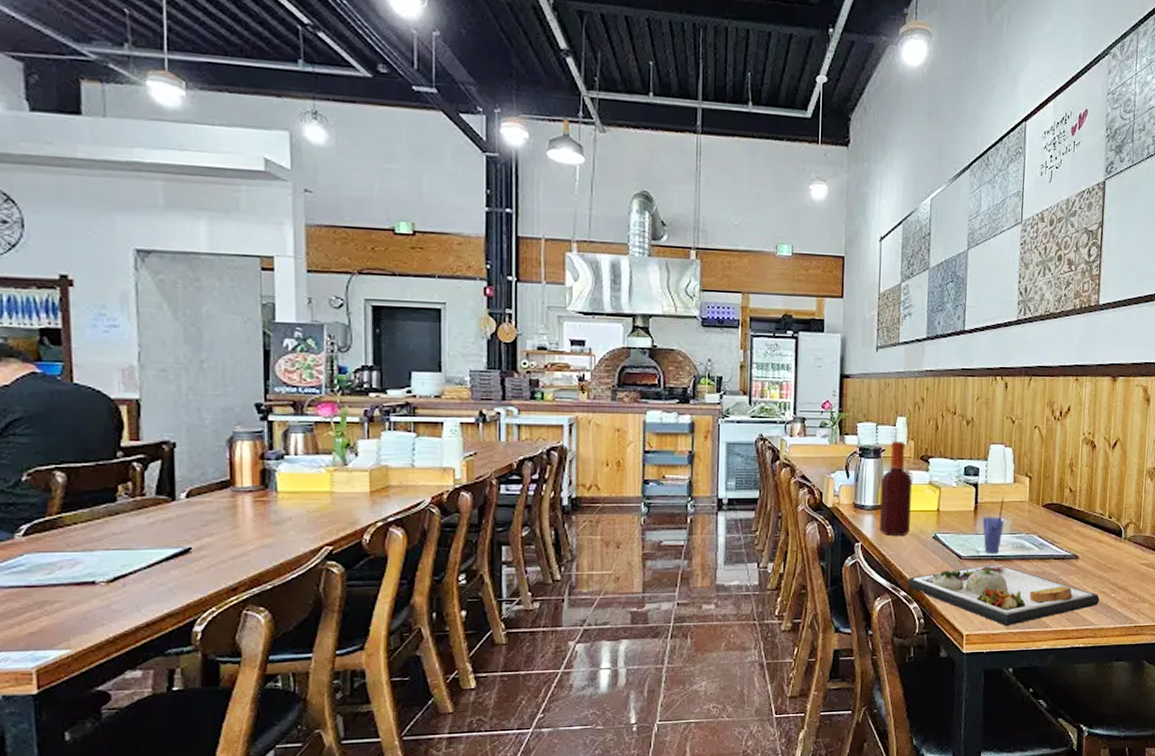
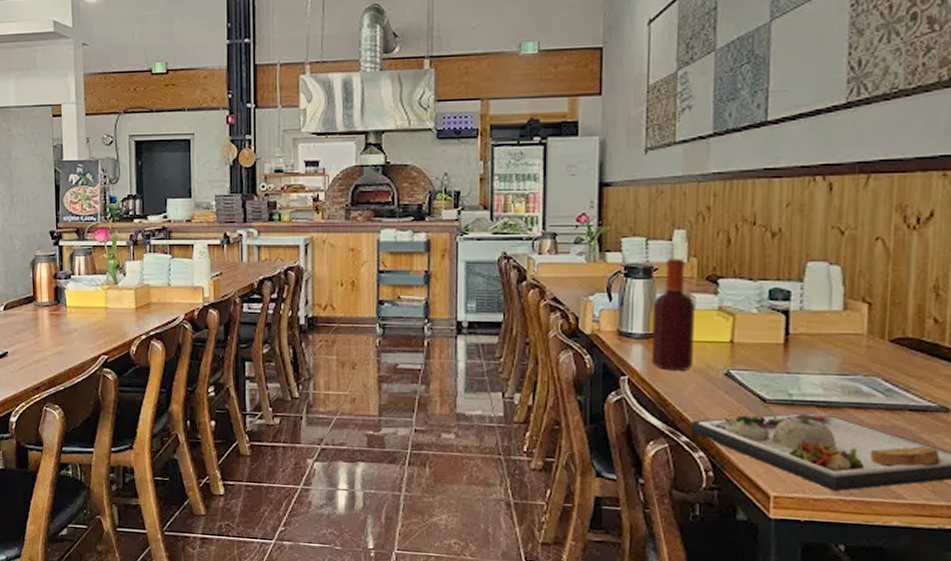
straw: present [982,497,1005,554] -> none [796,328,831,399]

